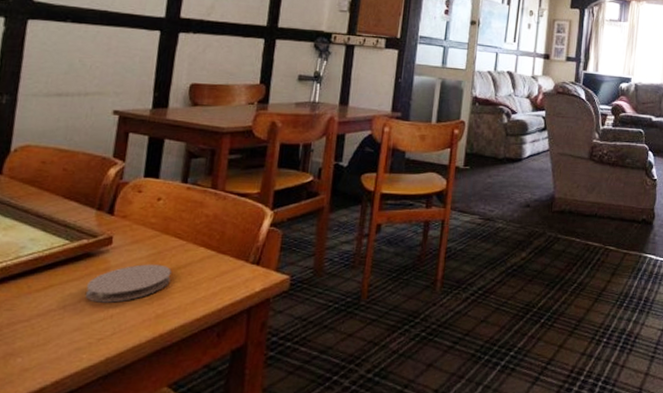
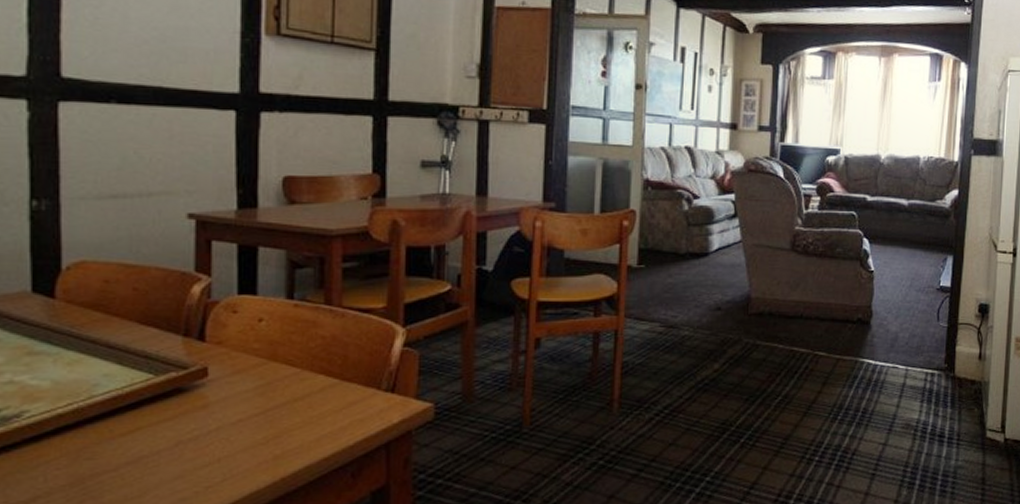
coaster: present [84,264,172,303] -> none [182,397,286,446]

